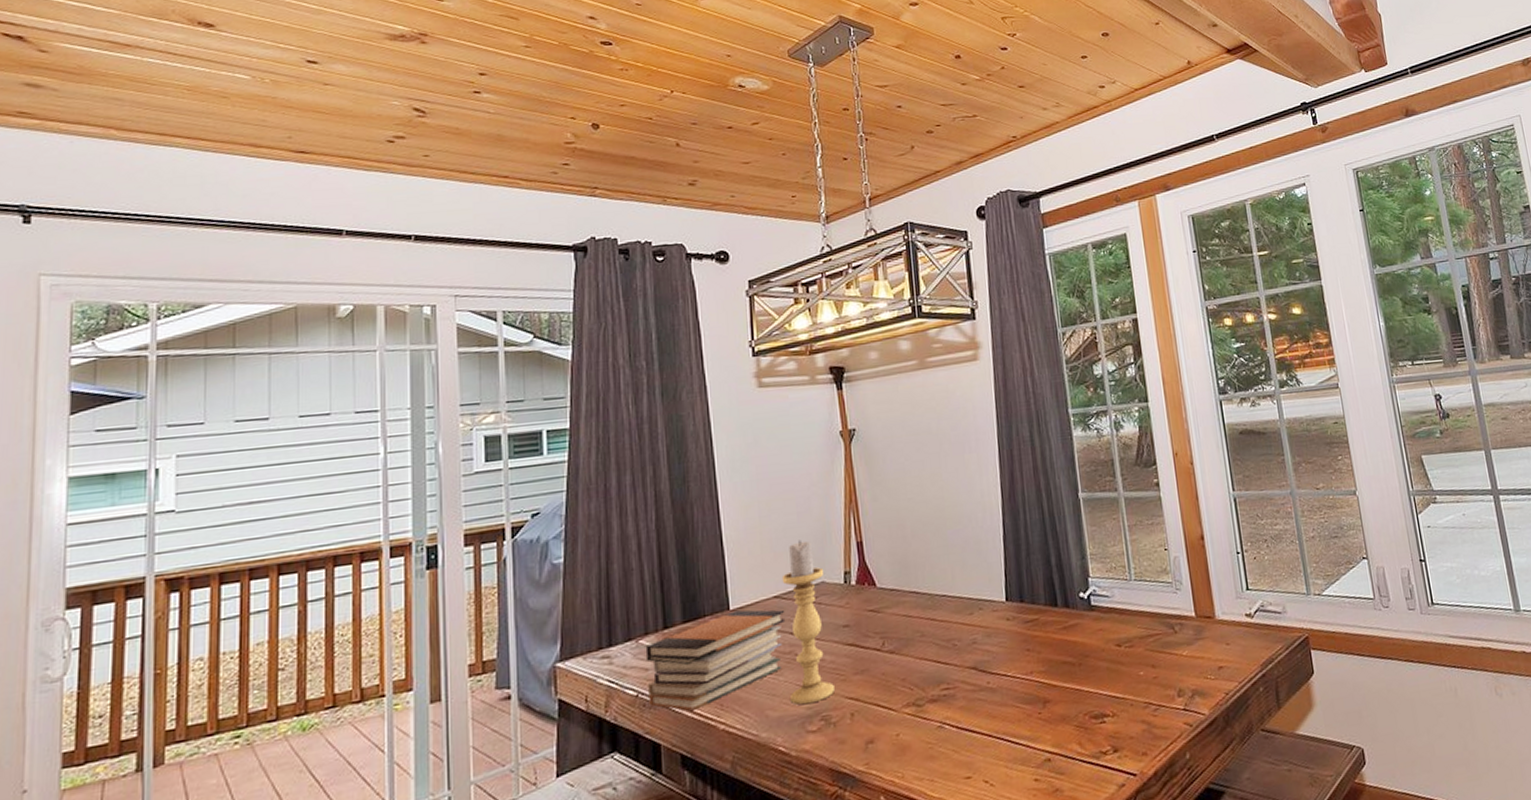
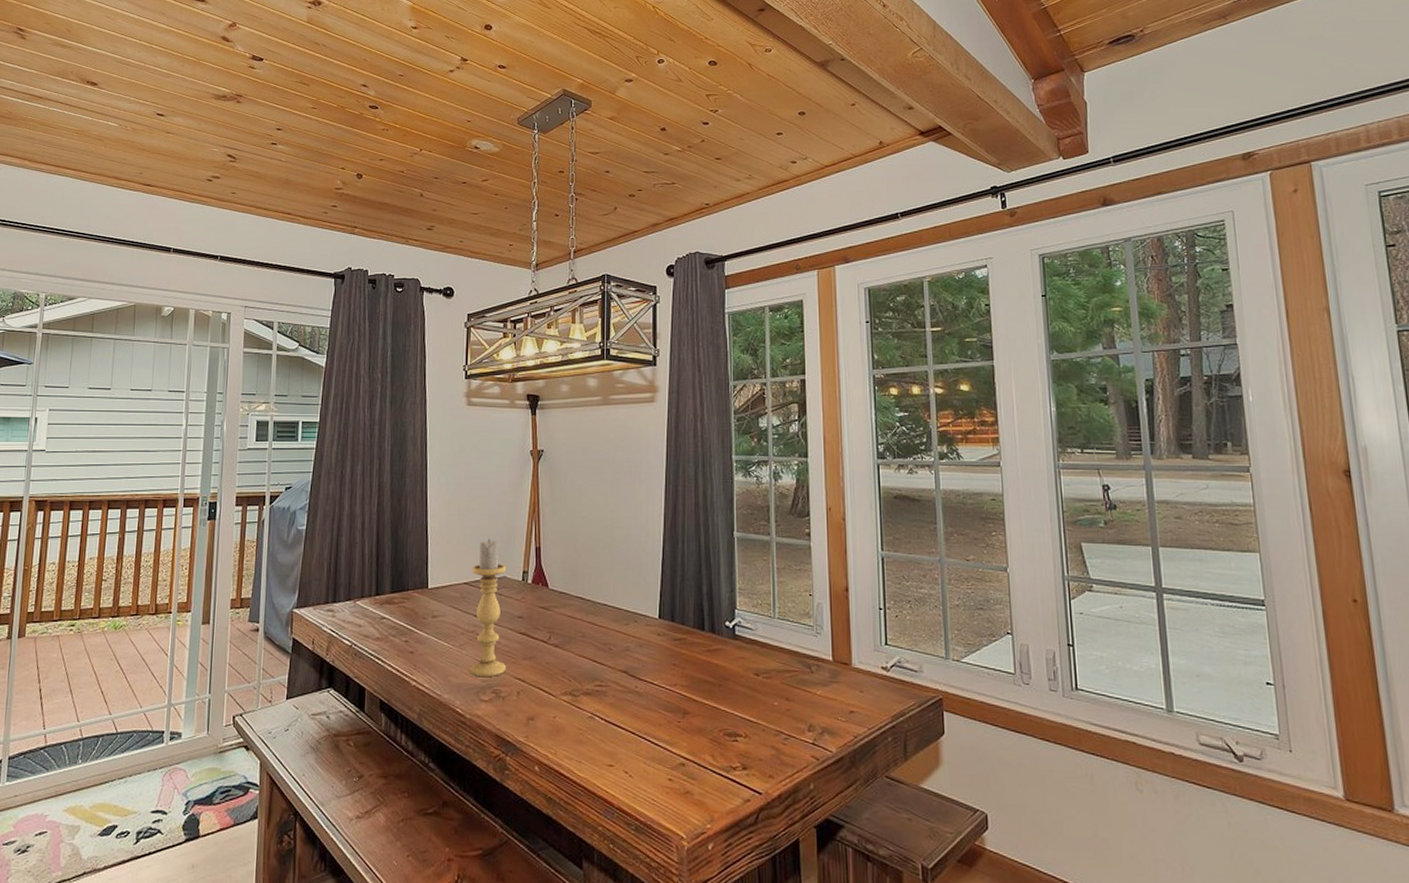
book stack: present [645,609,786,712] -> none [359,590,472,667]

